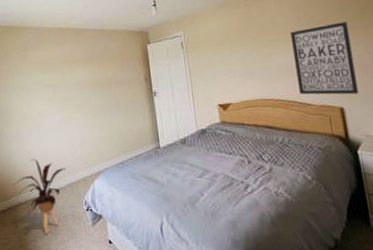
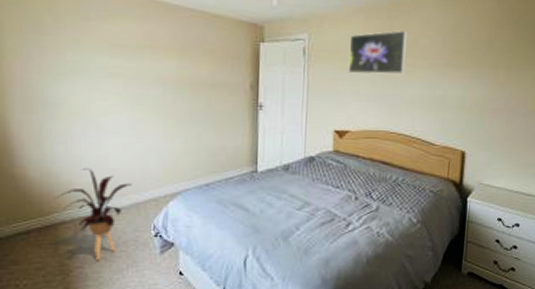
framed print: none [217,14,269,56] -> present [348,30,407,74]
wall art: present [290,21,359,95] -> none [425,57,492,139]

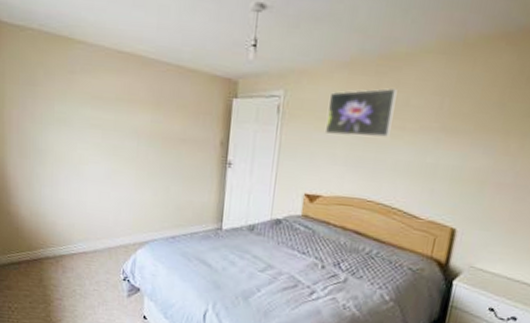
house plant: present [54,167,132,260] -> none [41,210,106,295]

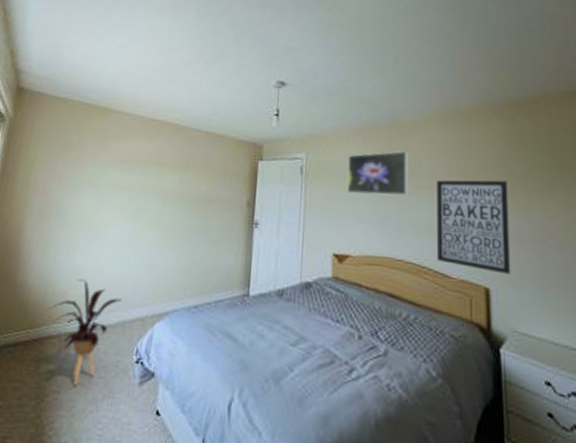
house plant: none [41,210,106,295] -> present [47,278,122,385]
wall art: none [409,121,502,217] -> present [437,180,511,274]

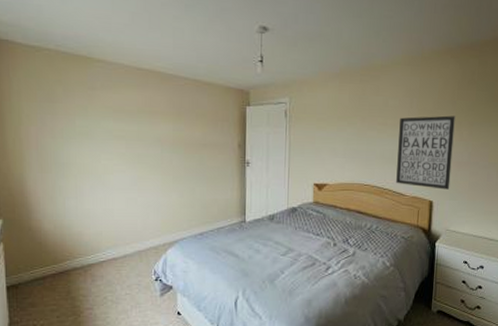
house plant: present [47,278,122,385] -> none [67,219,135,302]
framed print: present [346,151,408,195] -> none [325,93,378,133]

